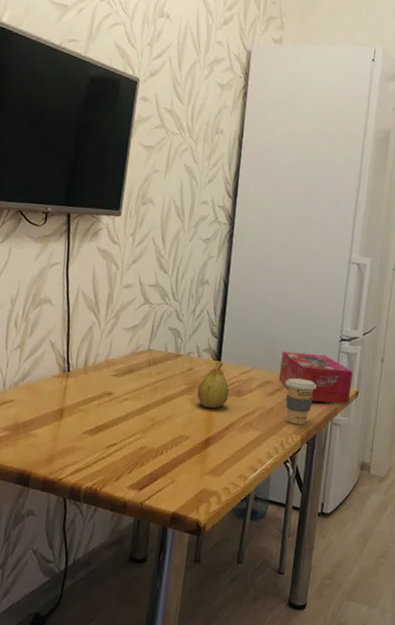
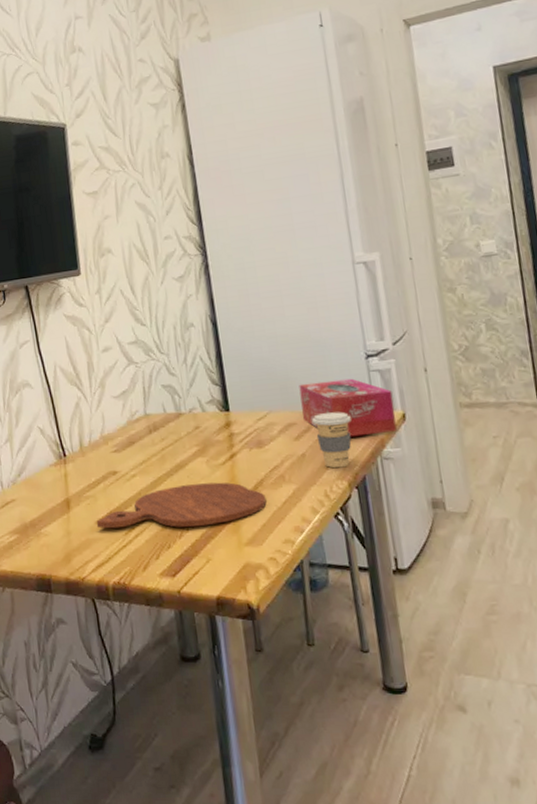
cutting board: none [83,415,233,453] -> present [96,482,267,529]
fruit: present [197,362,230,408] -> none [210,412,249,468]

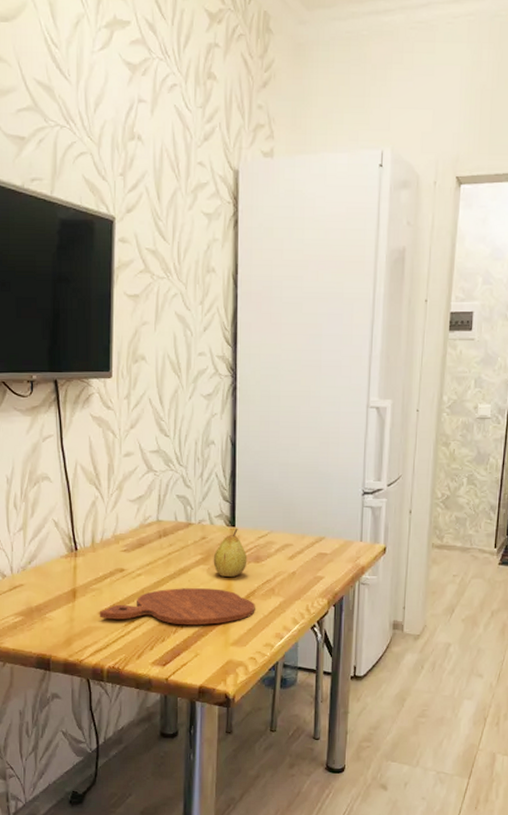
fruit: none [210,412,249,468] -> present [213,528,248,577]
tissue box: present [299,378,397,437] -> none [298,510,379,562]
coffee cup: present [312,412,352,468] -> none [307,539,340,588]

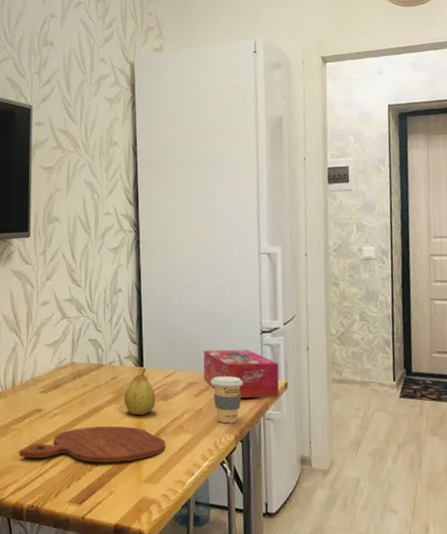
tissue box: none [298,510,379,562] -> present [203,349,280,399]
coffee cup: none [307,539,340,588] -> present [211,376,243,424]

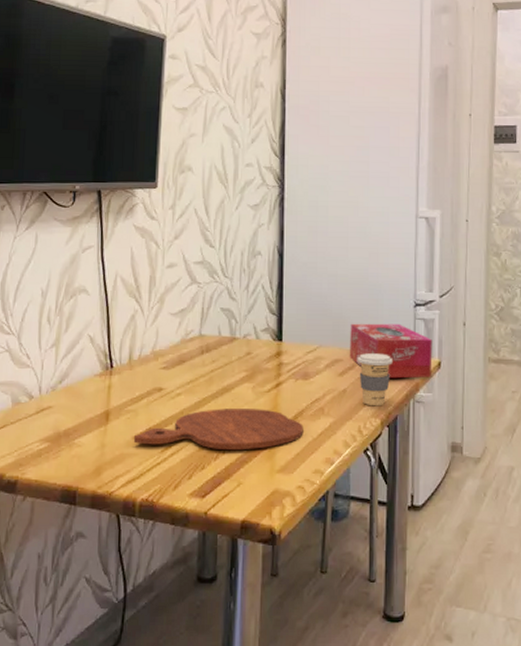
fruit: present [124,368,156,415] -> none [258,342,295,395]

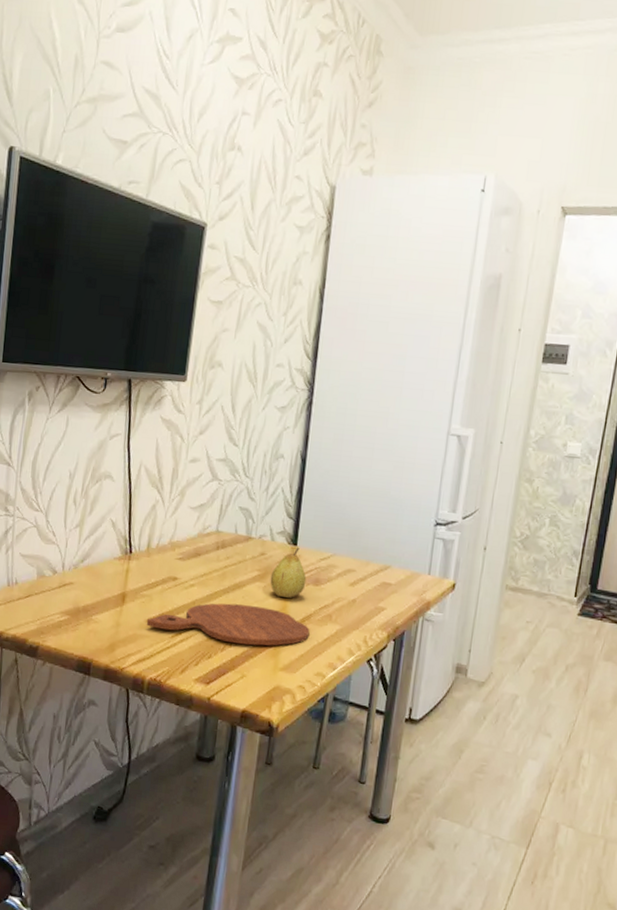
fruit: none [258,342,295,395] -> present [270,547,307,598]
tissue box: present [349,323,432,379] -> none [362,535,450,598]
coffee cup: present [358,353,393,406] -> none [370,566,406,620]

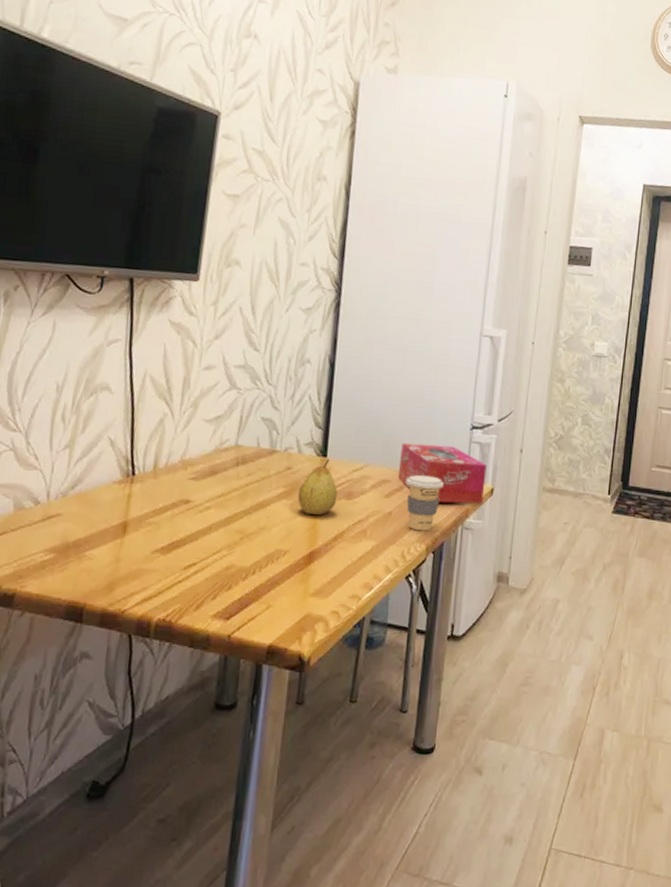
cutting board: present [146,603,310,646] -> none [152,525,343,571]
tissue box: none [362,535,450,598] -> present [397,442,487,504]
coffee cup: none [370,566,406,620] -> present [406,475,444,531]

